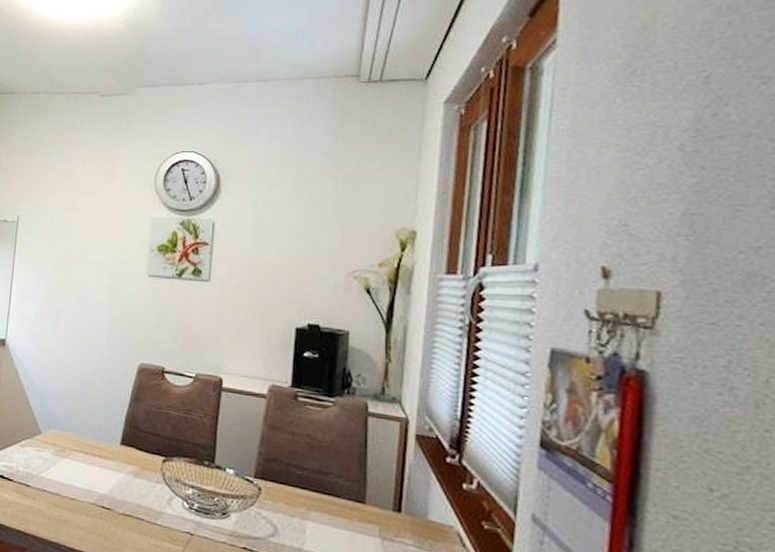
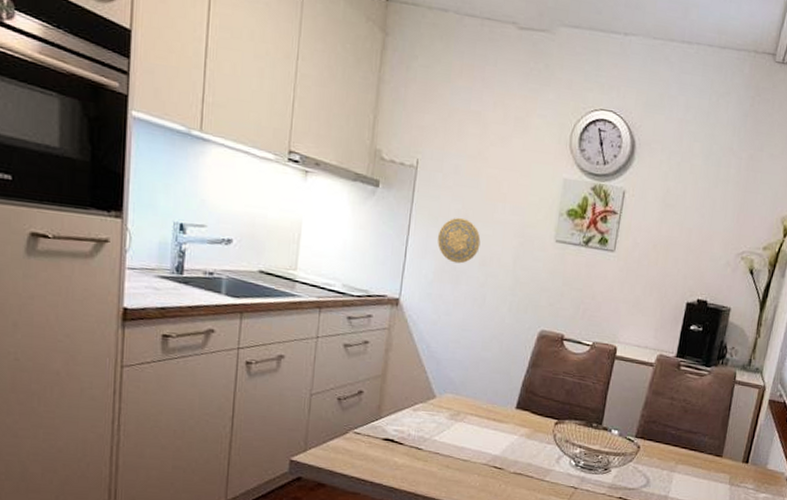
decorative plate: none [38,263,77,304] -> present [438,218,481,264]

